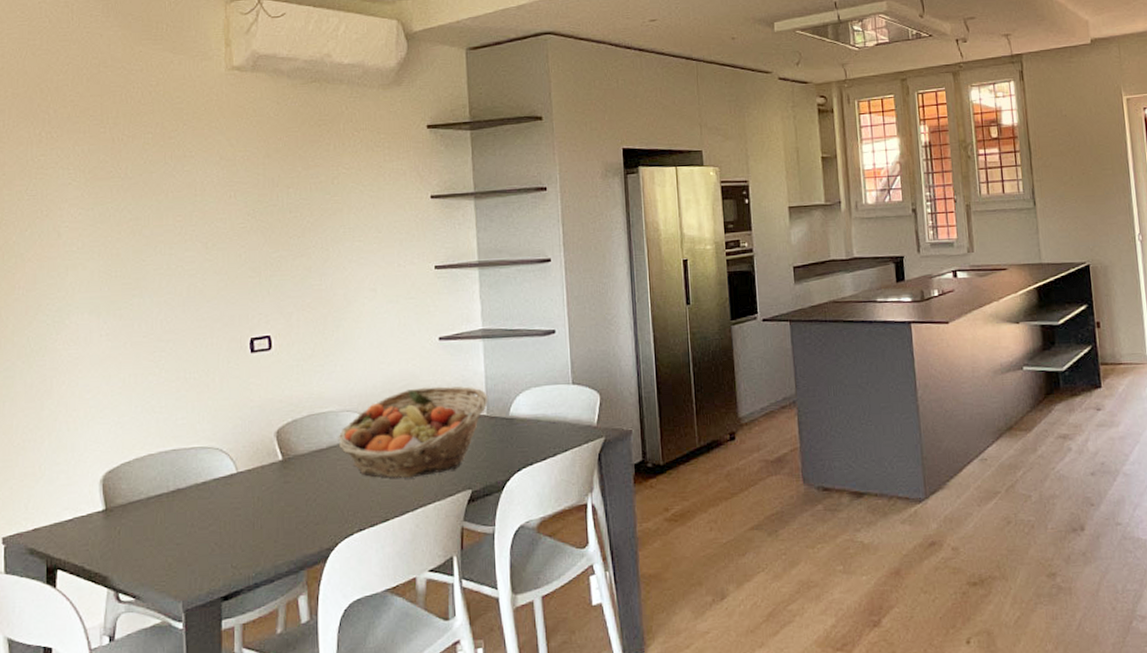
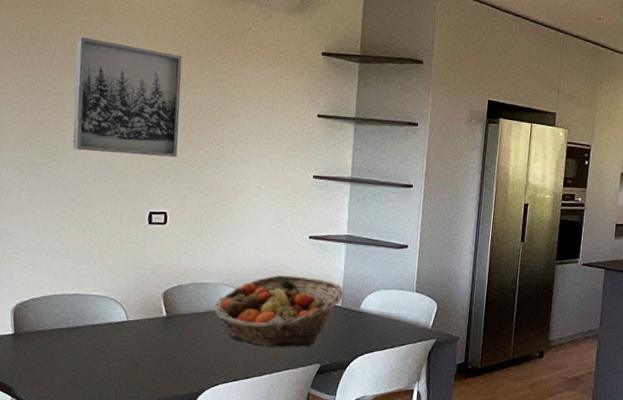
wall art: none [150,151,276,280] -> present [73,37,182,158]

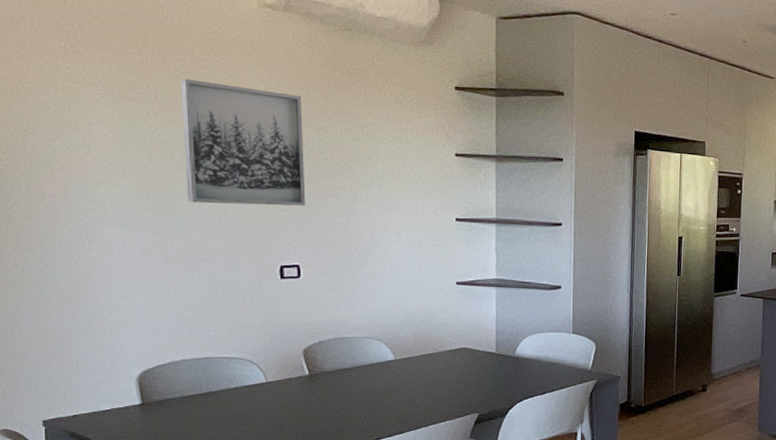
fruit basket: present [214,275,344,347] -> none [360,324,497,399]

